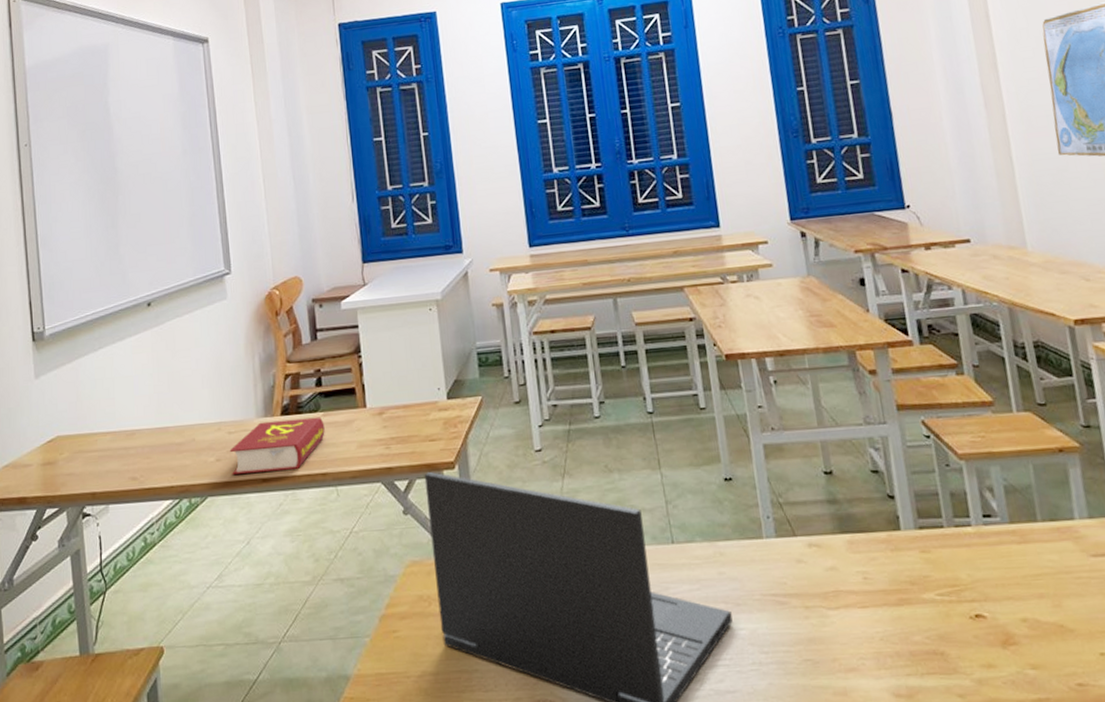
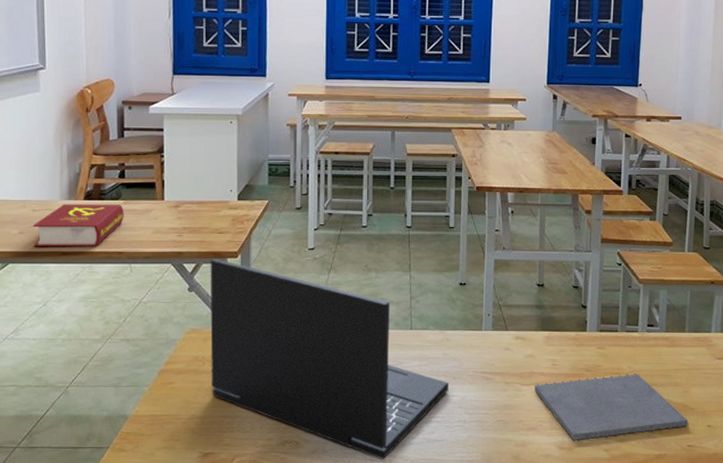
notepad: none [844,583,1073,685] -> present [534,373,690,441]

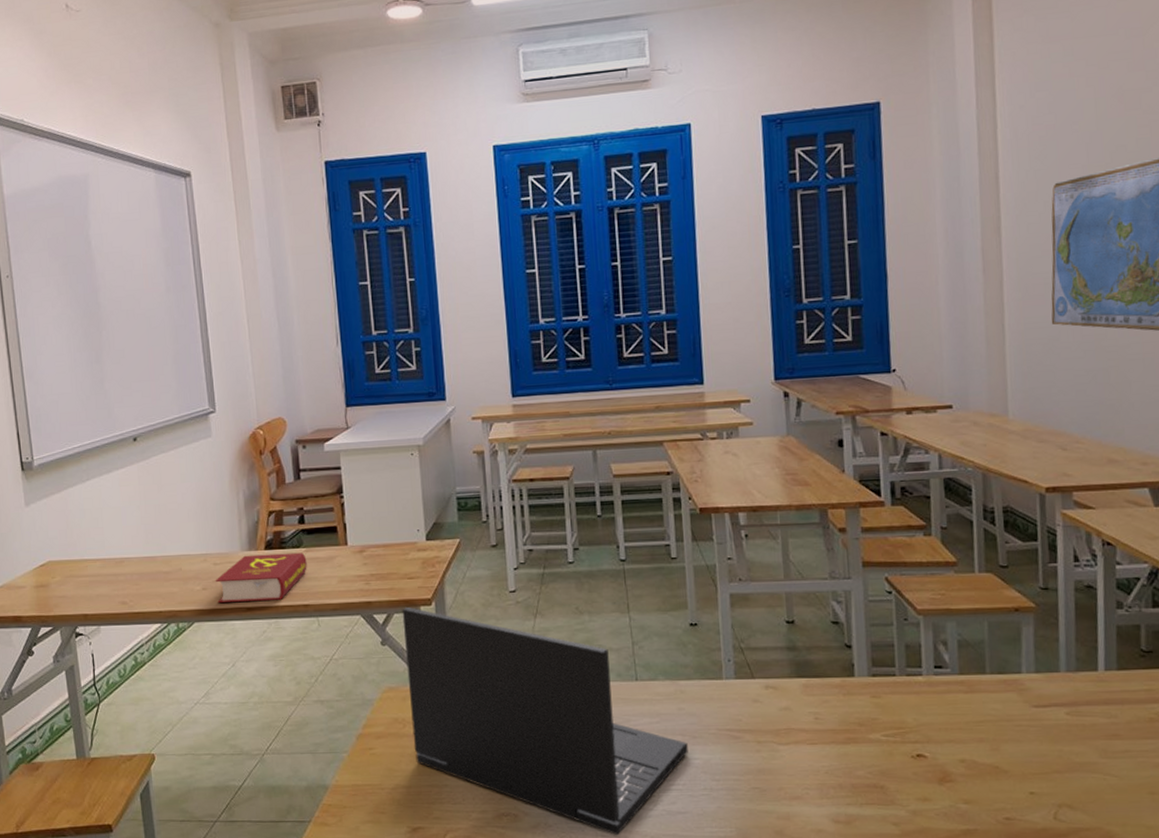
notepad: present [534,373,690,441] -> none [794,727,1005,813]

